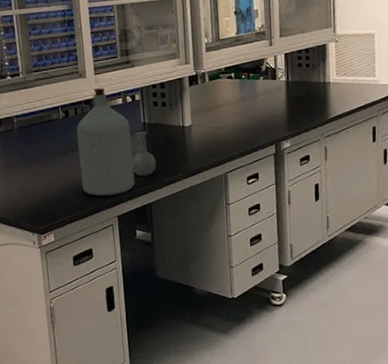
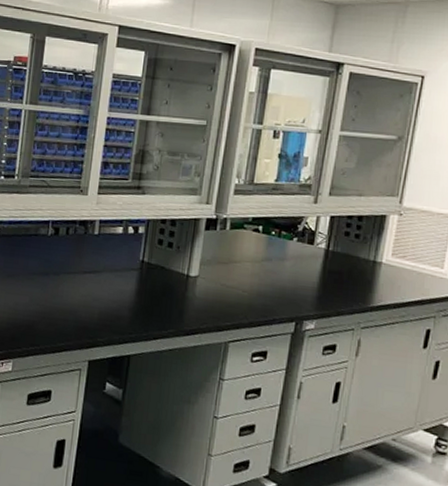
bottle: present [76,87,157,196] -> none [55,209,147,336]

